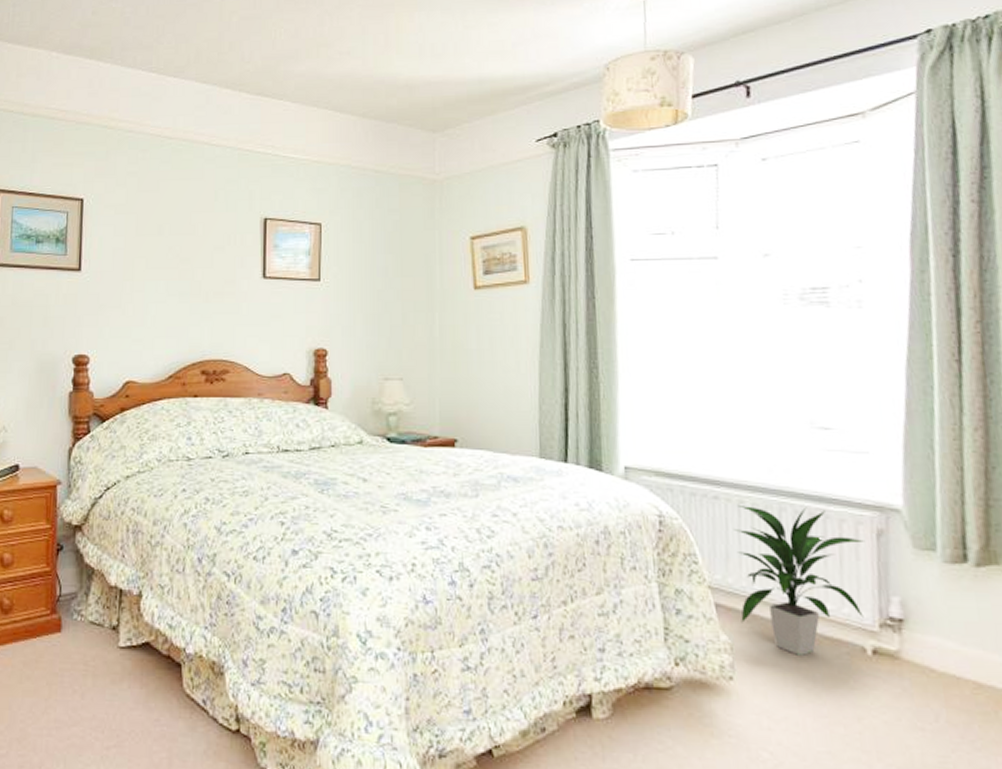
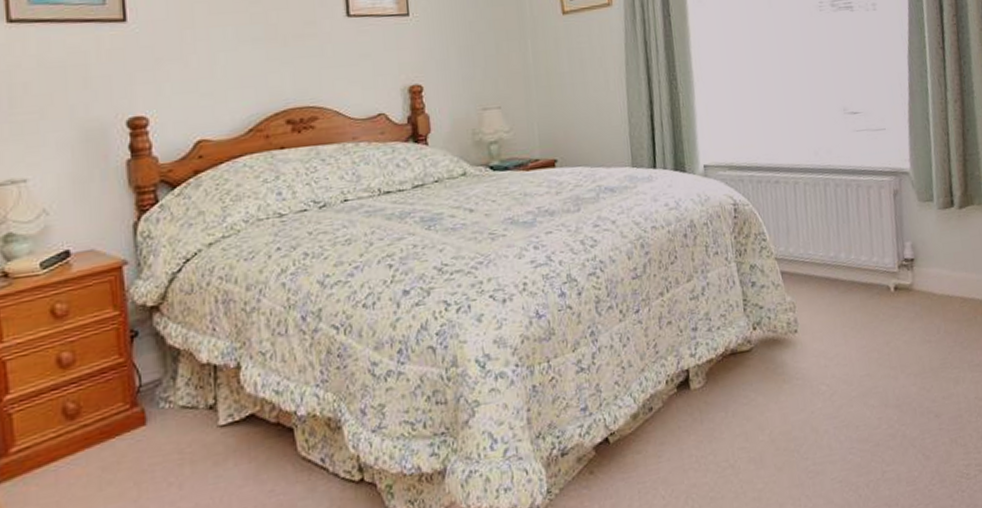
indoor plant: present [734,506,864,656] -> none [792,180,888,303]

